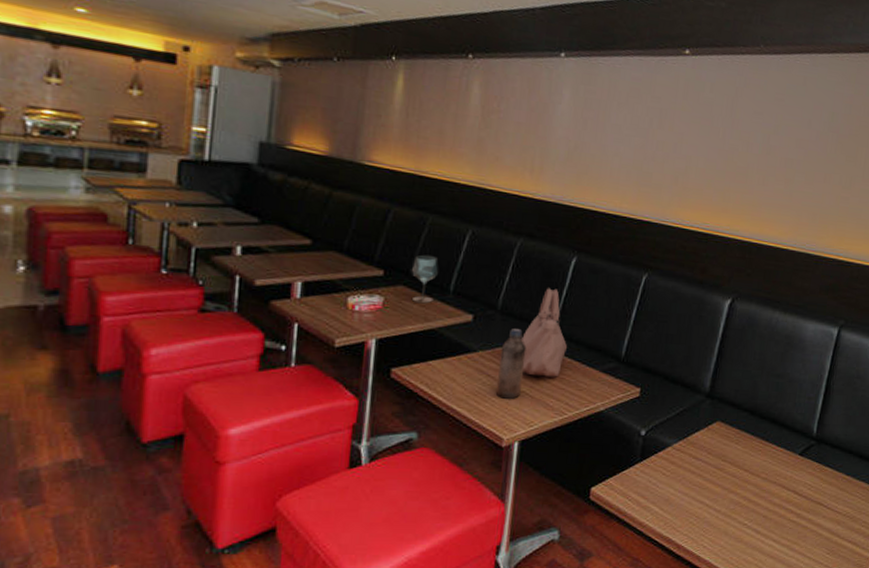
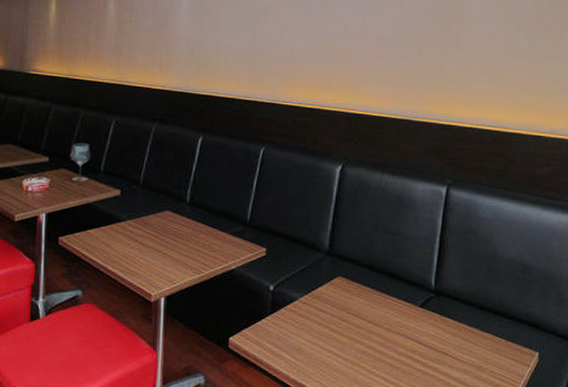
water bottle: present [495,329,527,399] -> none [142,200,166,260]
handbag: present [522,288,568,377] -> none [161,164,200,241]

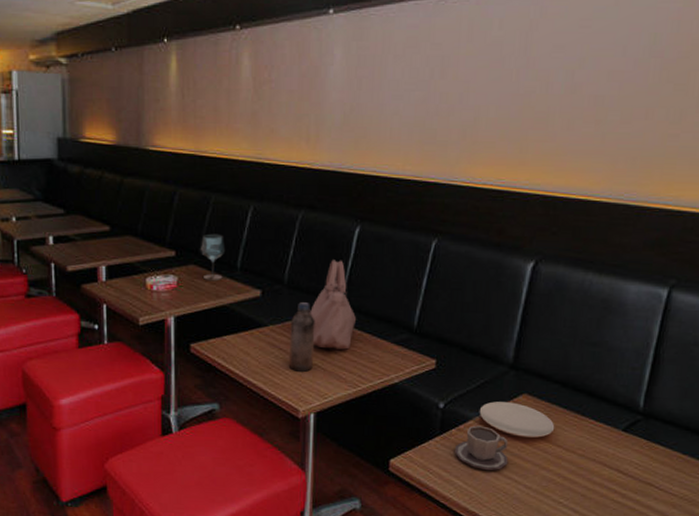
water bottle: none [142,200,166,260] -> present [288,302,315,372]
handbag: none [161,164,200,241] -> present [310,260,357,350]
cup: none [283,305,329,346] -> present [454,425,509,471]
plate: none [302,284,365,315] -> present [479,401,555,438]

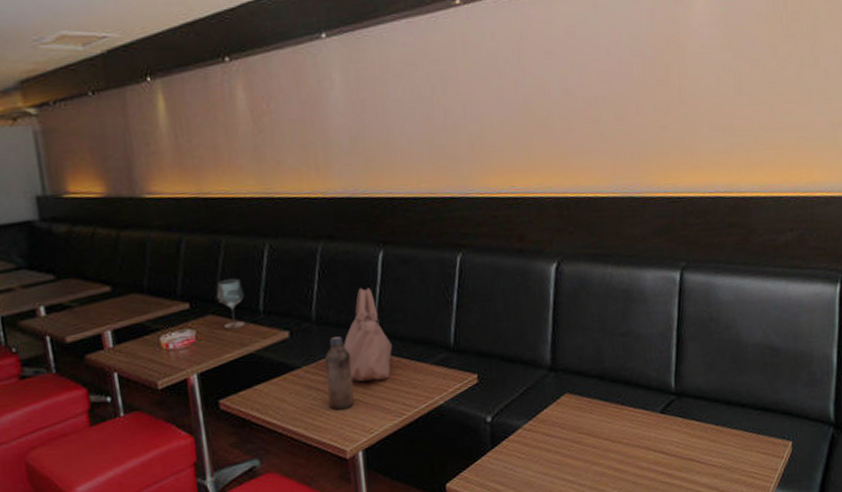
cup: present [454,425,509,471] -> none [507,432,561,477]
plate: present [479,401,555,438] -> none [526,403,599,437]

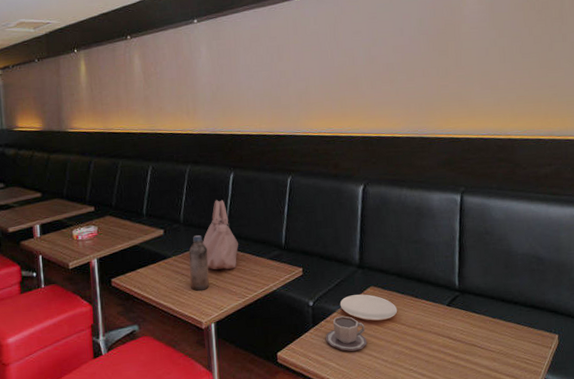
wine glass: present [217,278,246,330] -> none [114,190,134,228]
cup: none [507,432,561,477] -> present [325,316,368,352]
plate: none [526,403,599,437] -> present [340,294,398,321]

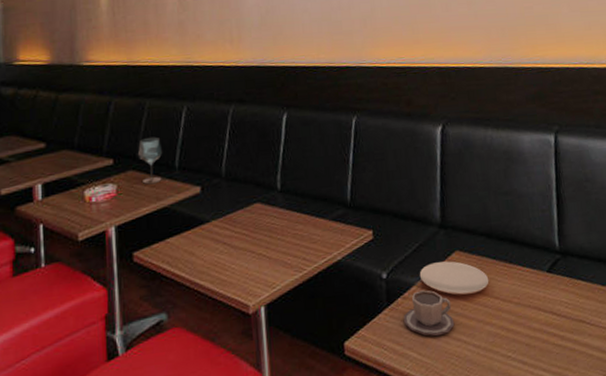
wine glass: none [114,190,134,228] -> present [138,137,163,185]
water bottle: present [188,235,209,291] -> none [232,192,258,265]
handbag: present [203,199,239,270] -> none [249,146,295,237]

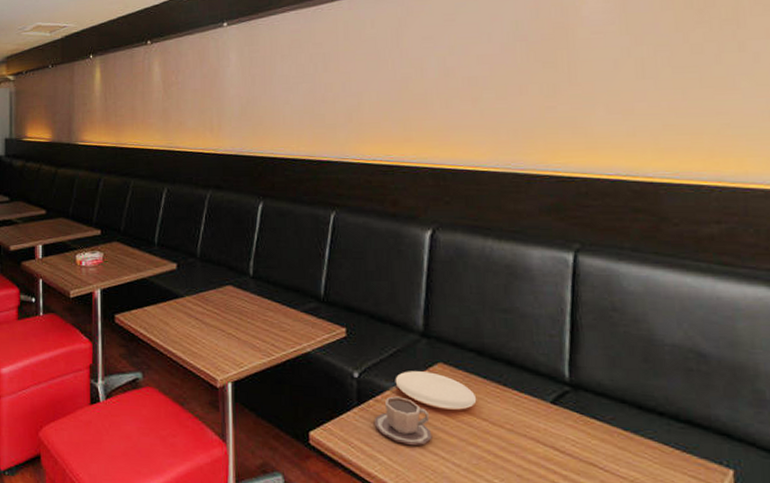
wine glass: present [138,137,163,185] -> none [123,213,144,256]

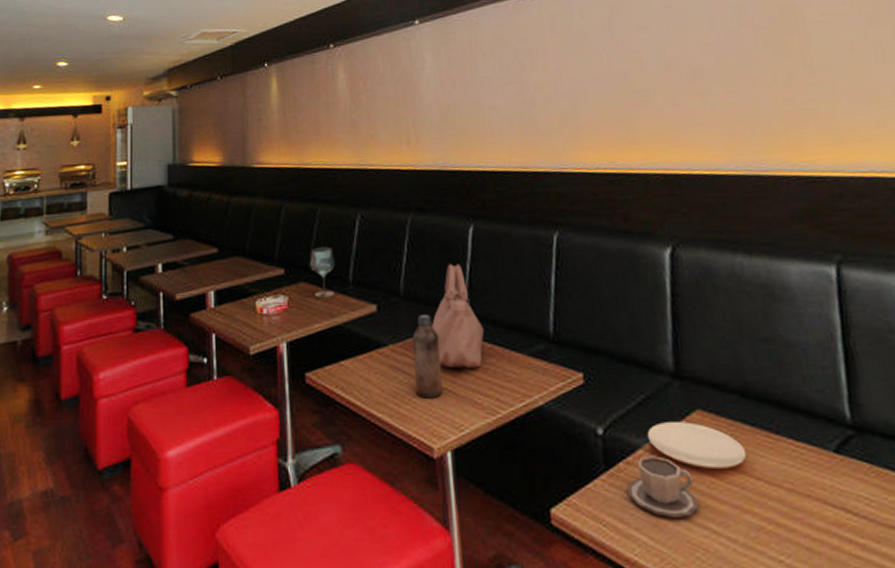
wine glass: none [123,213,144,256] -> present [310,246,336,299]
water bottle: none [204,274,228,341] -> present [412,315,443,399]
handbag: none [222,234,266,319] -> present [432,263,485,369]

